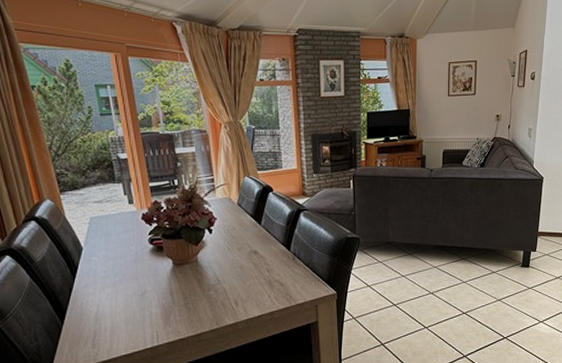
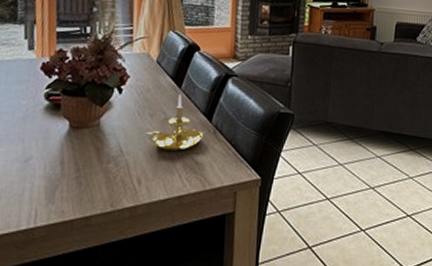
candle holder: none [236,229,284,276] -> present [145,94,203,151]

